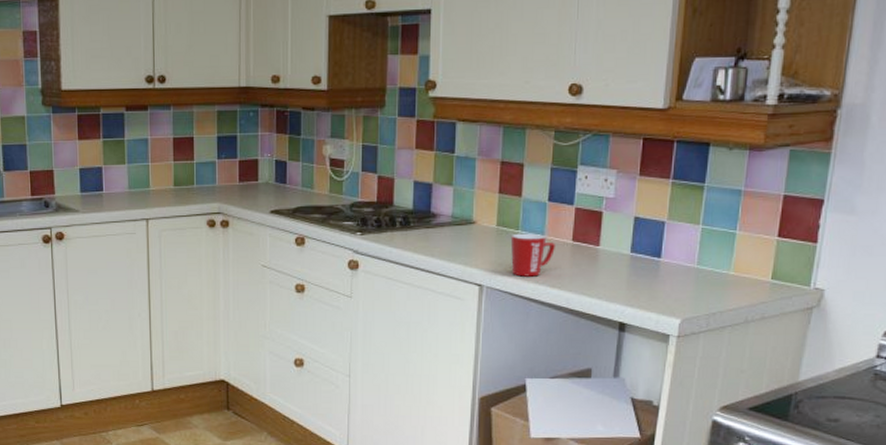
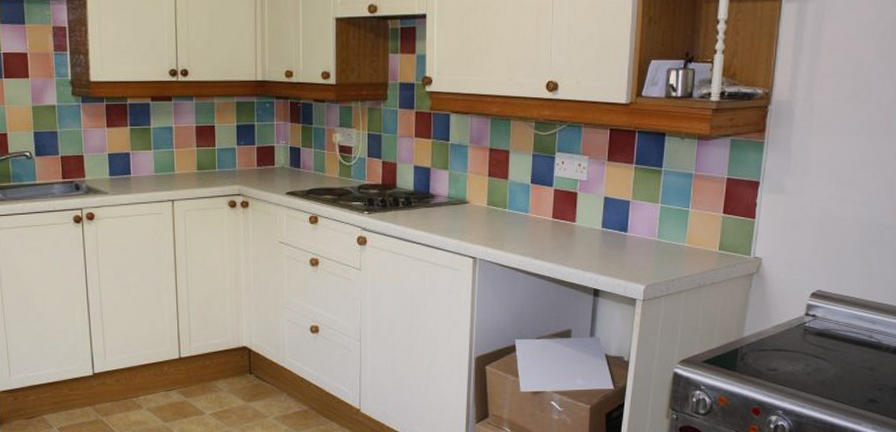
mug: present [510,233,555,277] -> none [499,211,538,250]

